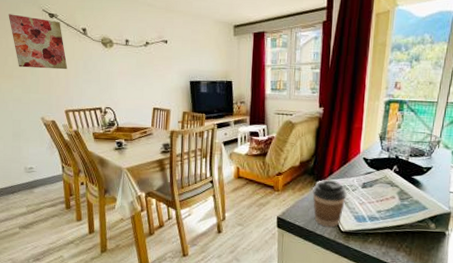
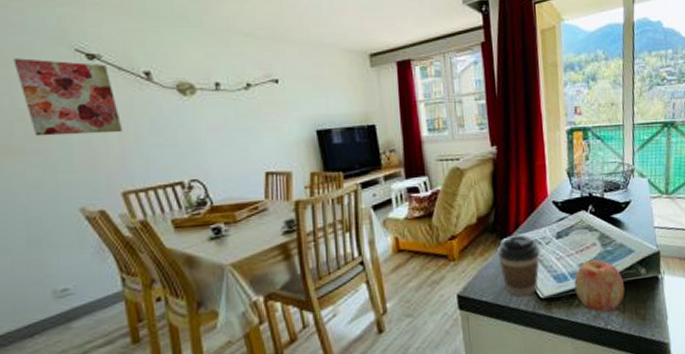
apple: none [370,209,414,252] -> present [574,259,625,312]

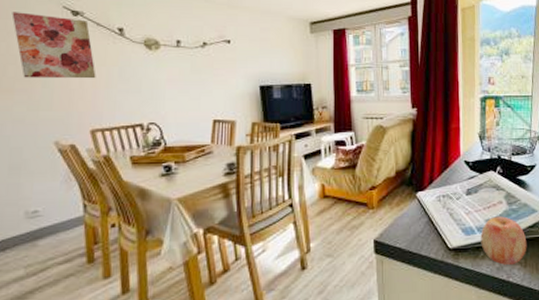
coffee cup: present [497,234,540,297] -> none [413,189,451,246]

